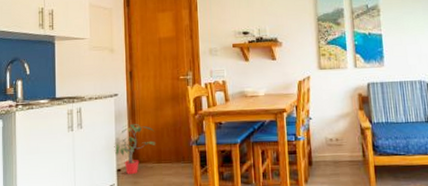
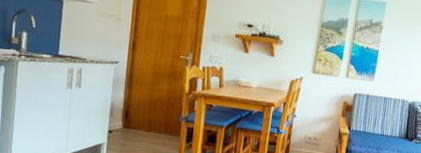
potted plant: present [114,123,155,174] -> none [108,91,149,137]

